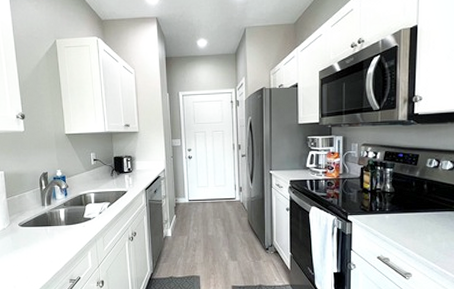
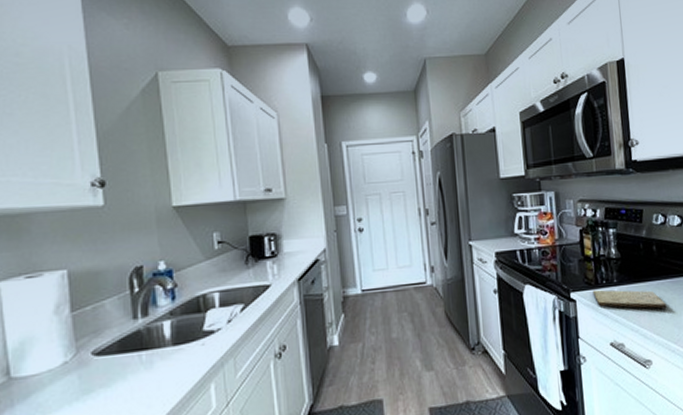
cutting board: none [367,215,430,236] -> present [592,289,667,309]

